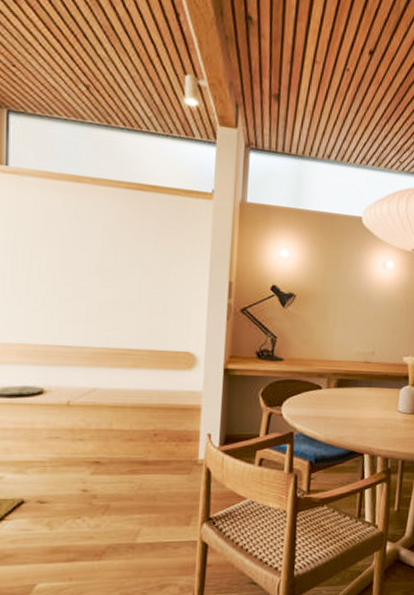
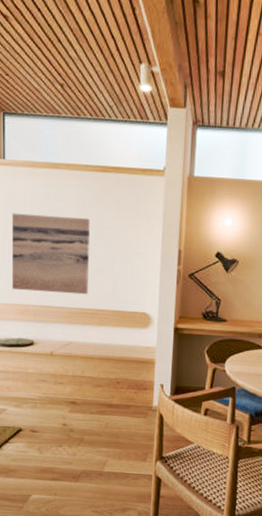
wall art: none [14,231,123,332] -> present [11,213,91,295]

